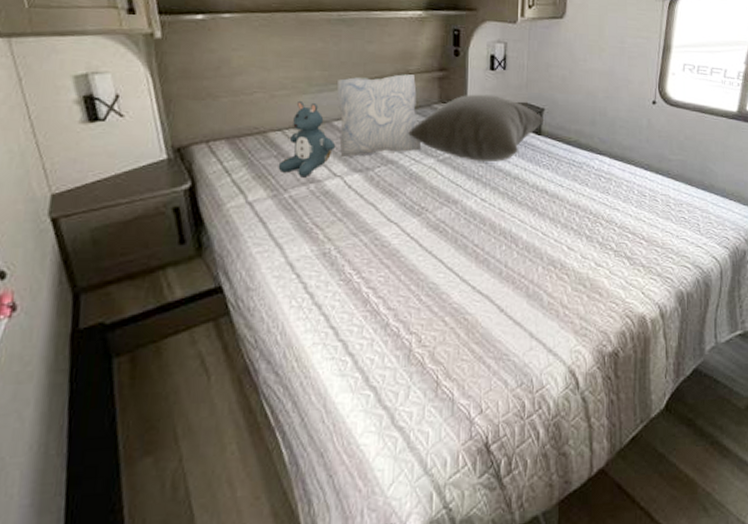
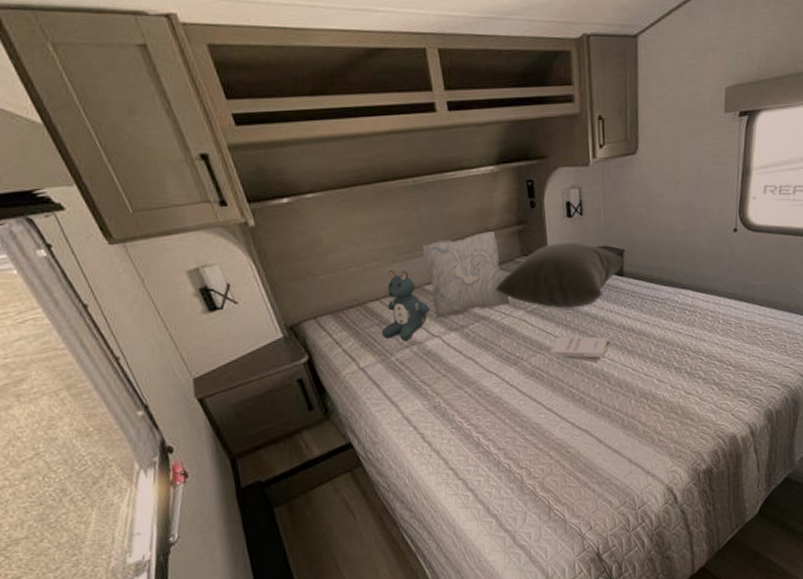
books: none [458,190,522,222] -> present [551,336,610,363]

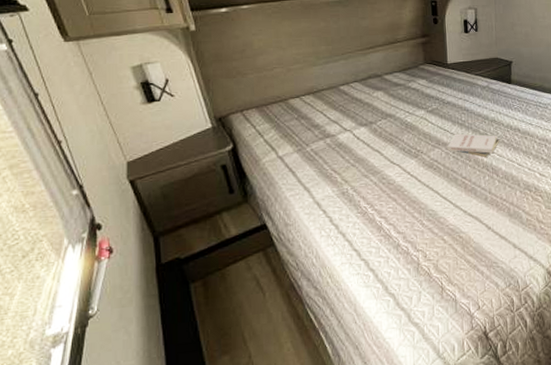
stuffed animal: present [381,269,431,341] -> none [299,71,344,134]
cushion: present [421,231,510,318] -> none [339,42,414,114]
cushion: present [494,242,626,309] -> none [400,53,513,110]

